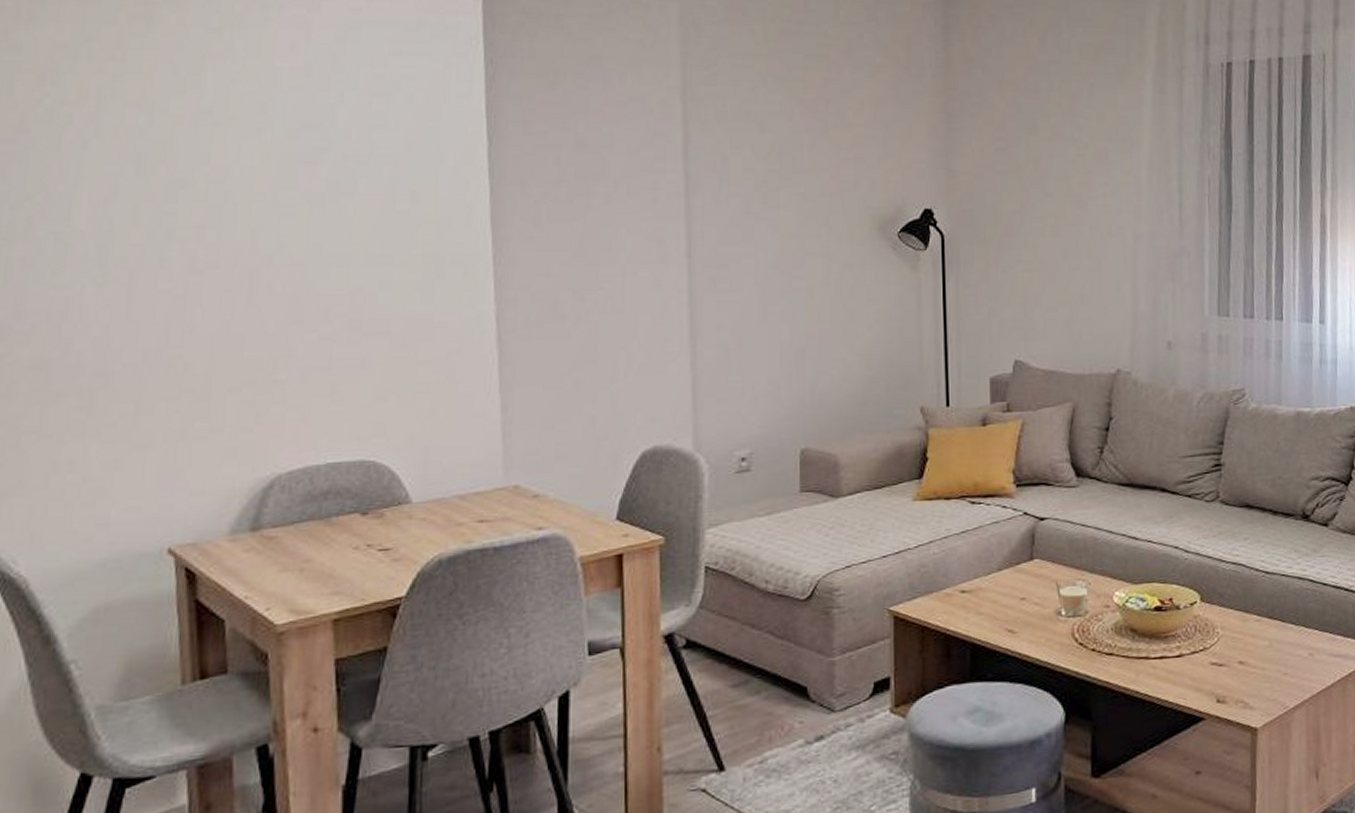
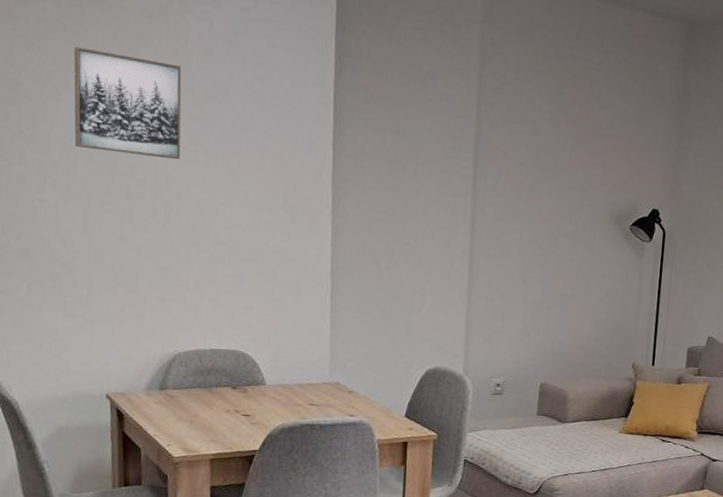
wall art: none [106,77,271,212] -> present [73,47,182,160]

